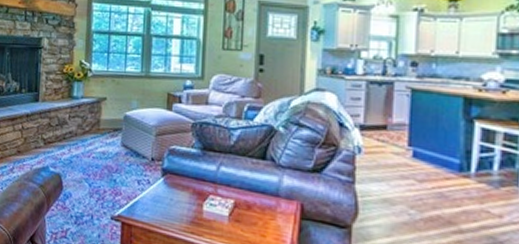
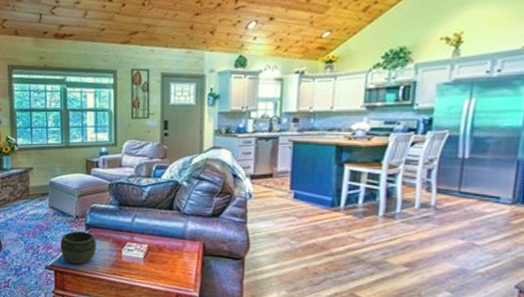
bowl: none [131,176,173,217] -> present [60,231,96,264]

